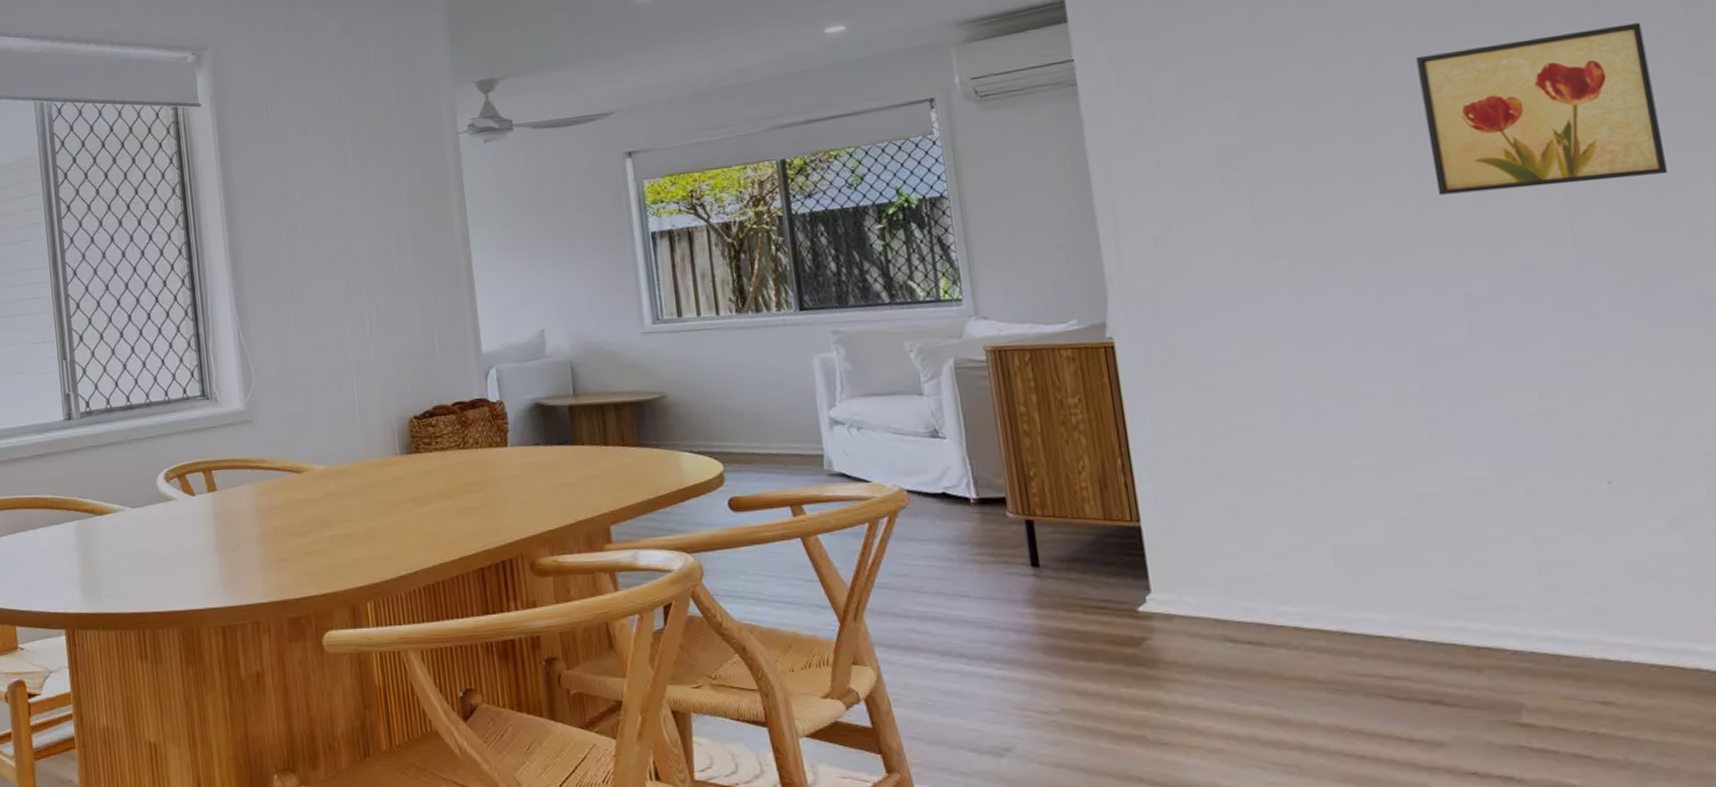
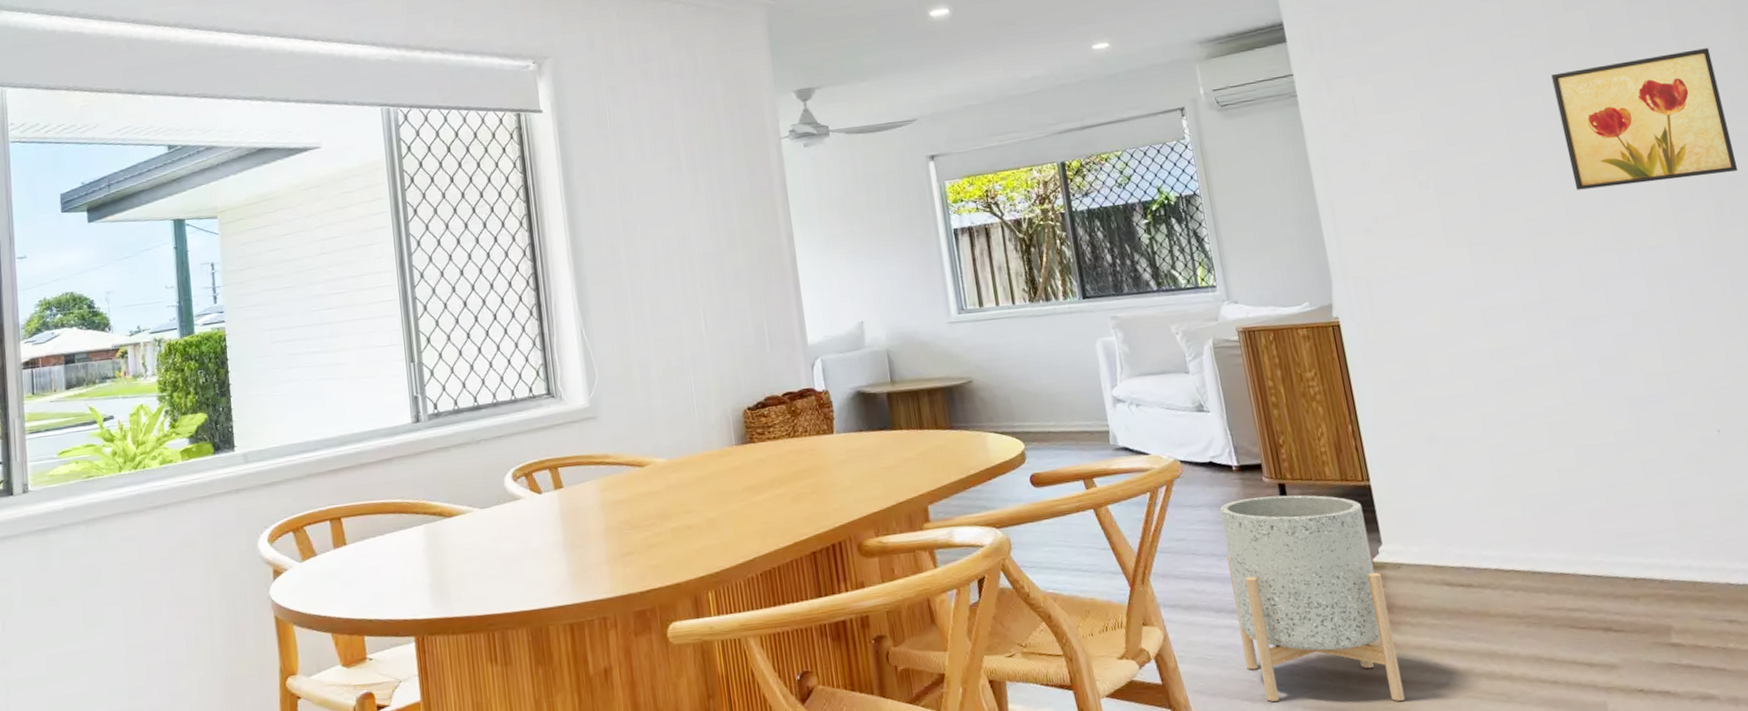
planter: none [952,533,1168,764] -> present [1220,495,1406,702]

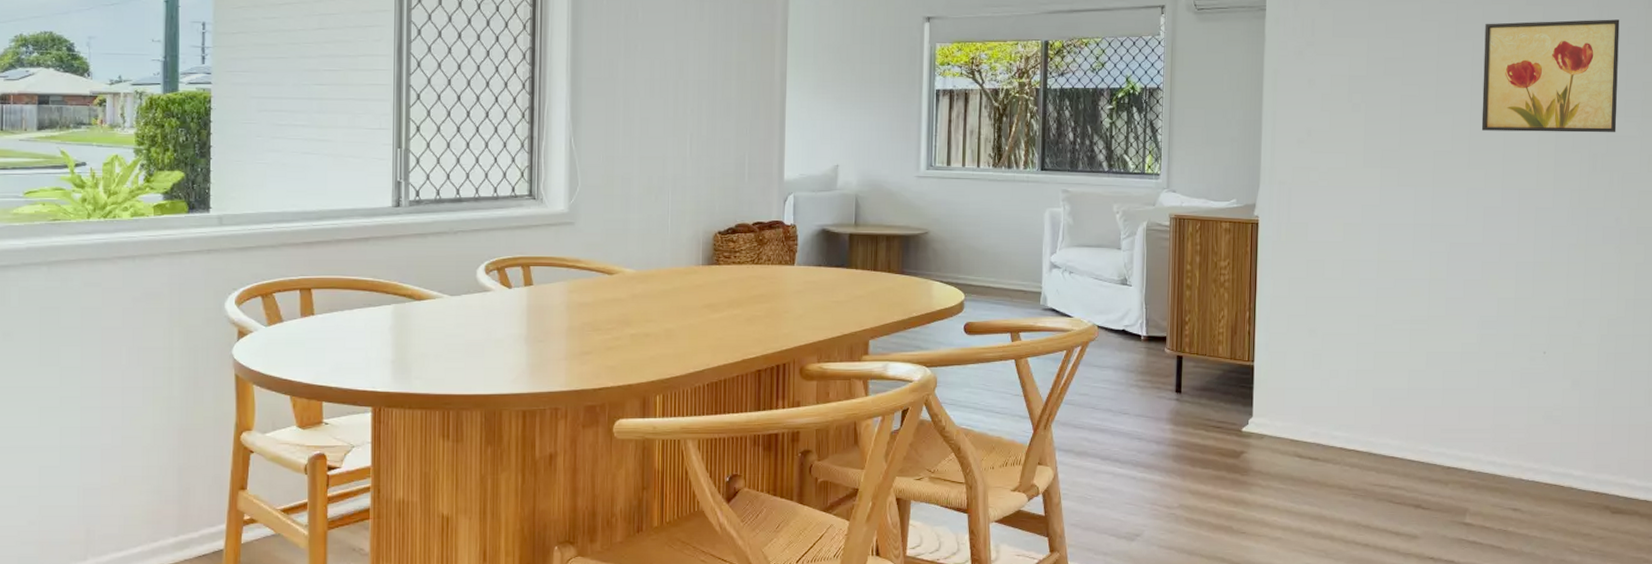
planter: present [1220,495,1406,702] -> none [1118,366,1247,548]

